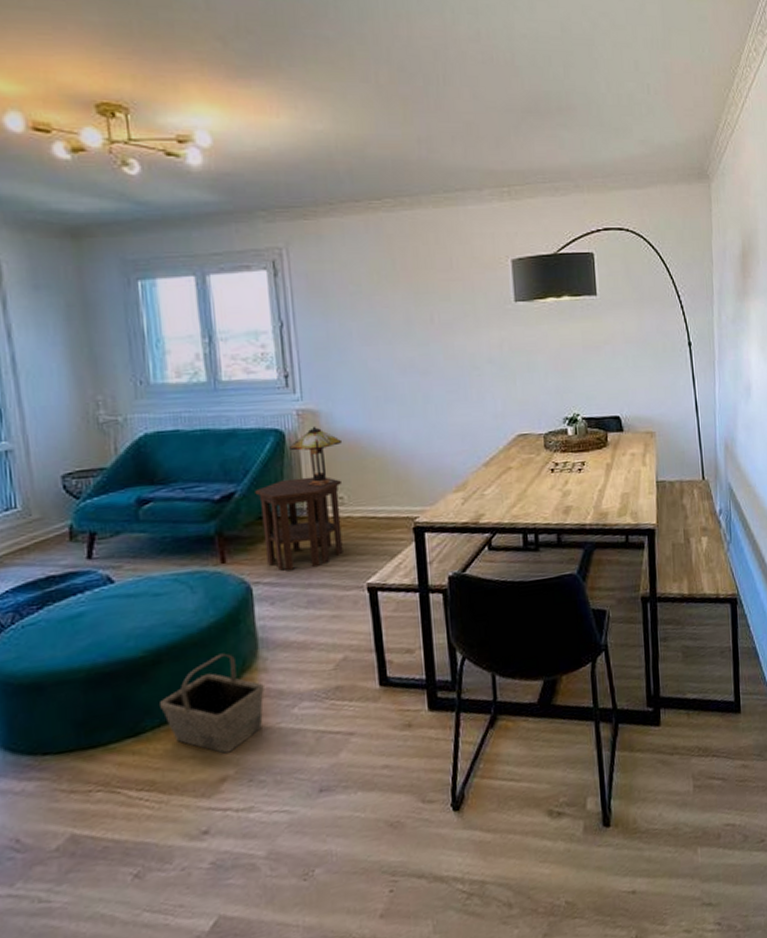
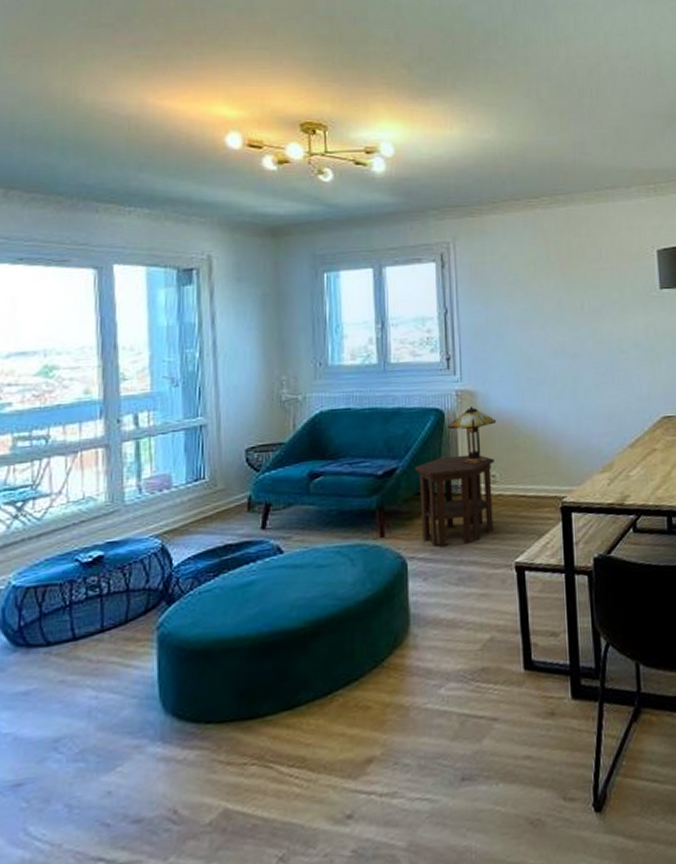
basket: present [160,653,264,754] -> none [316,627,413,733]

